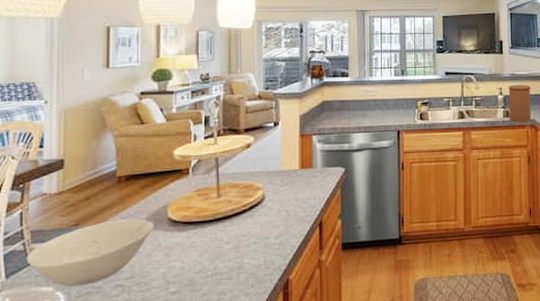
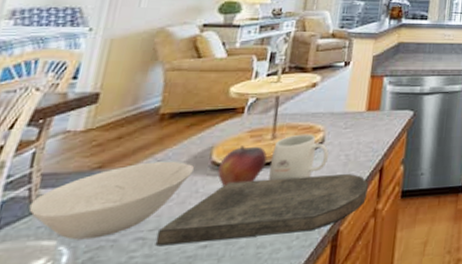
cutting board: none [132,228,310,293] -> present [155,174,368,247]
fruit: none [175,203,216,240] -> present [218,145,268,186]
mug: none [218,191,270,235] -> present [269,133,329,180]

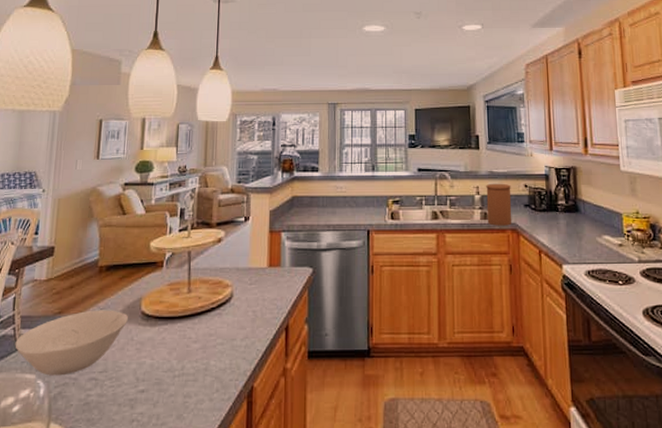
cutting board: present [155,174,368,247] -> none [104,331,276,388]
fruit: present [218,145,268,186] -> none [147,298,186,335]
mug: present [269,133,329,180] -> none [188,288,238,332]

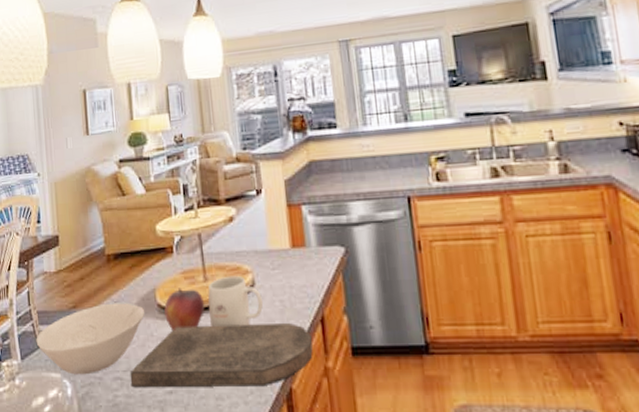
cutting board: none [104,331,276,388] -> present [130,323,313,388]
fruit: none [147,298,186,335] -> present [164,288,205,330]
mug: none [188,288,238,332] -> present [207,275,263,327]
canister: present [486,183,512,226] -> none [562,122,606,181]

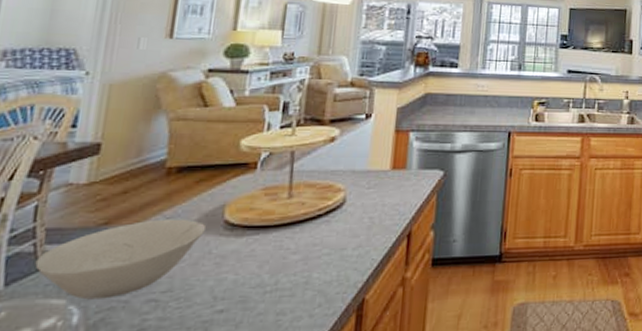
cutting board: present [130,323,313,388] -> none [168,238,395,310]
fruit: present [164,288,205,330] -> none [231,204,284,247]
mug: present [207,275,263,327] -> none [286,193,351,243]

